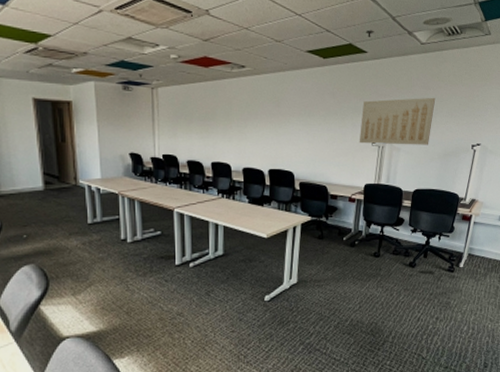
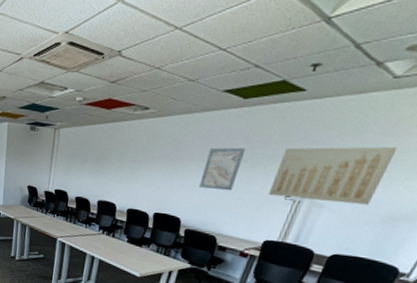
wall art: none [303,102,334,142] -> present [199,147,246,191]

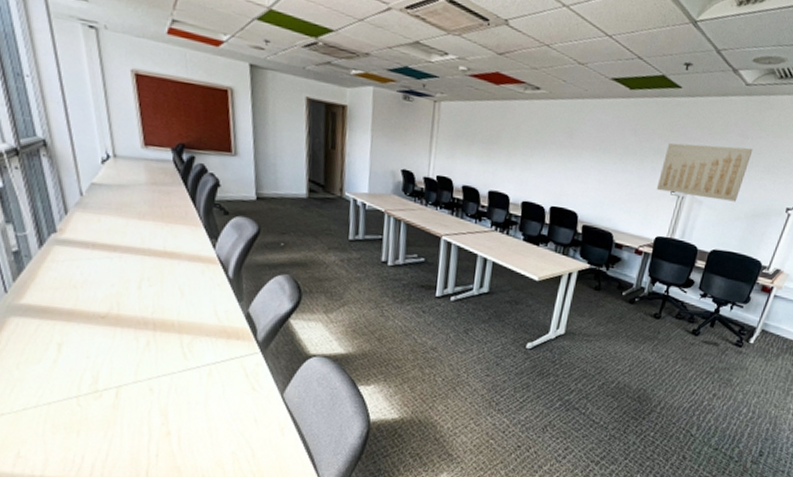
wall art: present [199,147,246,191] -> none [594,137,635,185]

